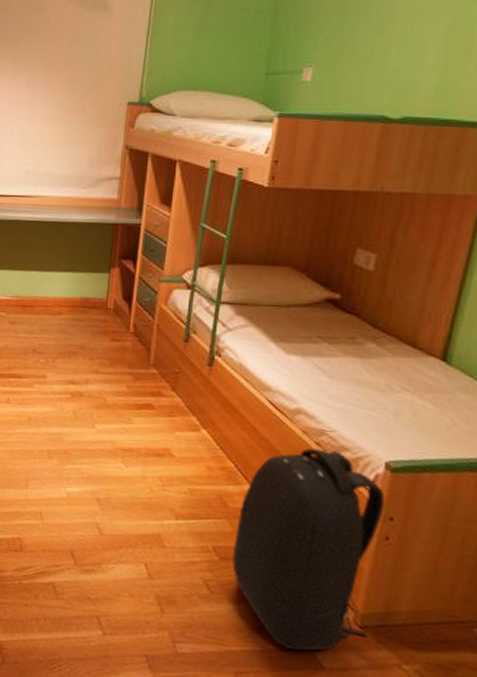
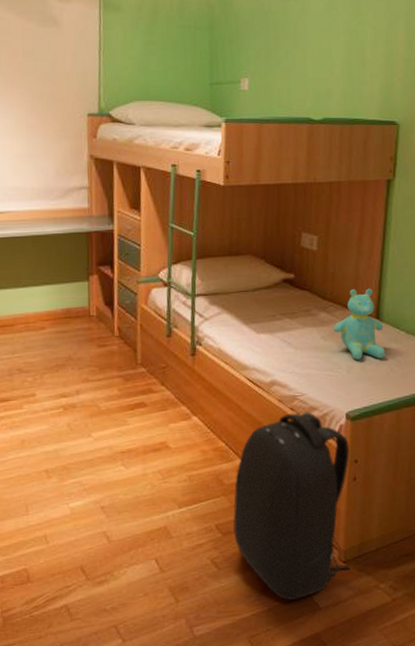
teddy bear: none [383,321,451,409] -> present [333,288,386,360]

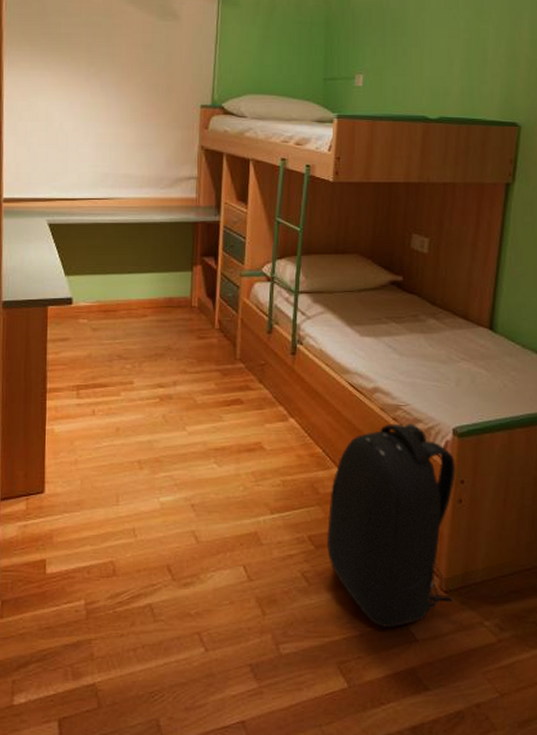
teddy bear: present [333,288,386,360] -> none [443,296,499,373]

